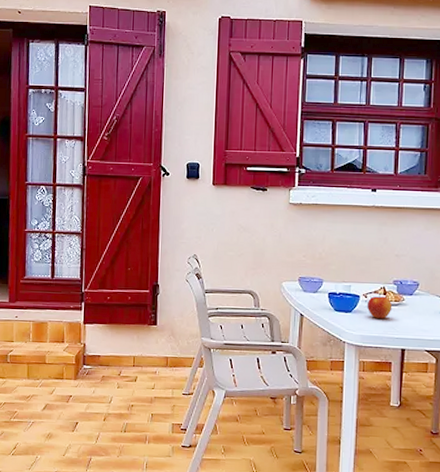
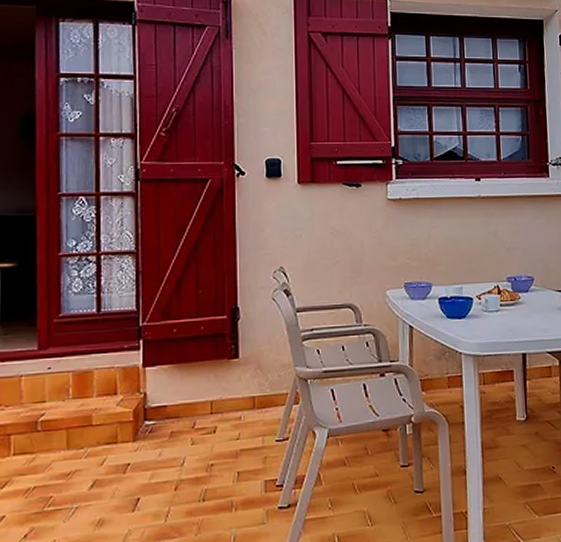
apple: present [367,293,393,319] -> none [482,292,509,322]

